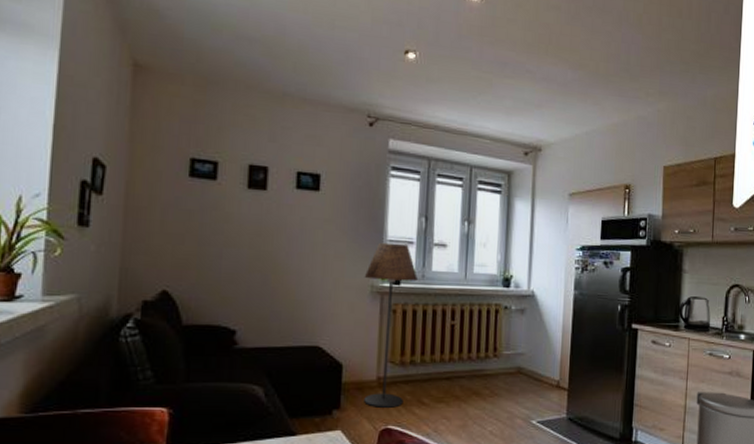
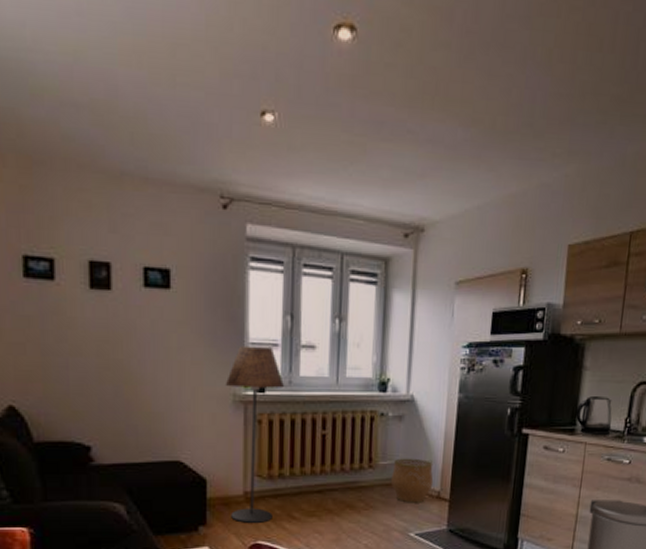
basket: none [513,348,553,392] -> present [390,458,434,503]

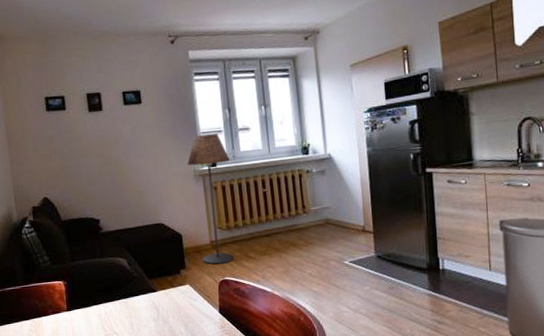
basket: present [390,458,434,503] -> none [322,201,358,238]
kettle: present [575,395,612,435] -> none [470,133,506,167]

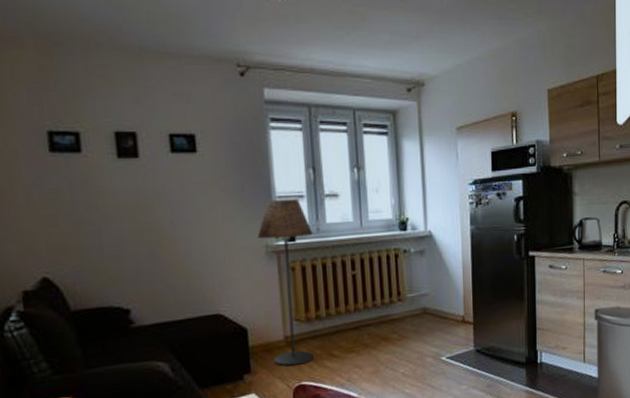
kettle: none [470,133,506,167] -> present [571,216,603,252]

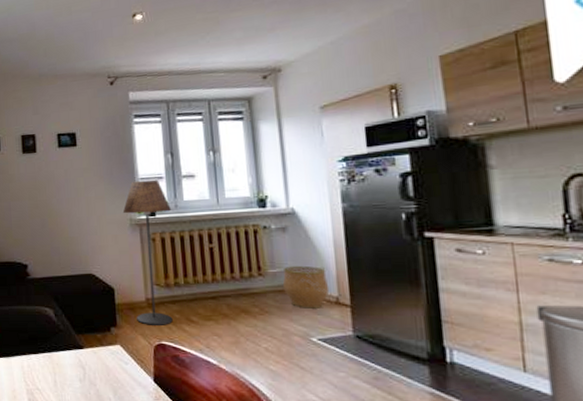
basket: none [419,288,458,330] -> present [282,265,330,309]
kettle: present [571,216,603,252] -> none [489,192,546,234]

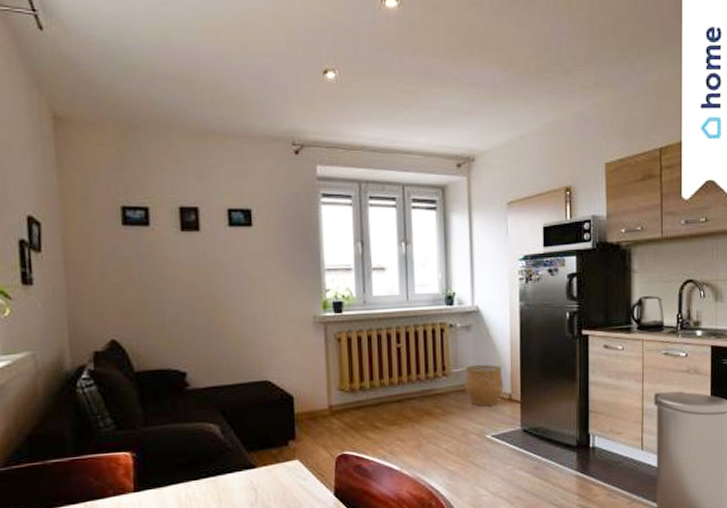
floor lamp: present [122,179,173,325] -> none [305,271,360,435]
kettle: none [489,192,546,234] -> present [629,295,665,332]

